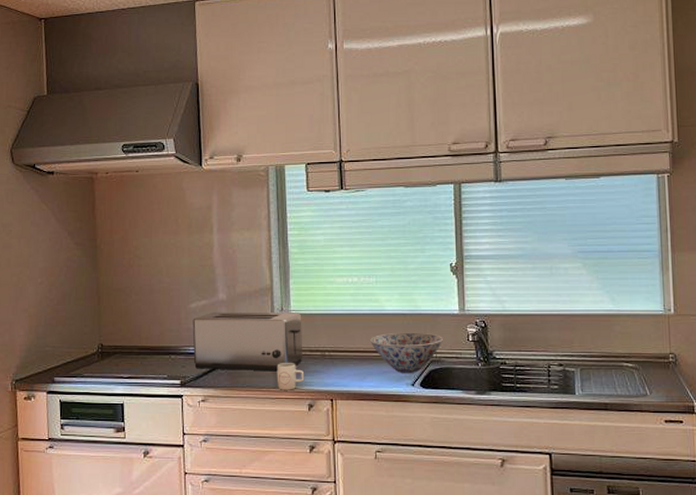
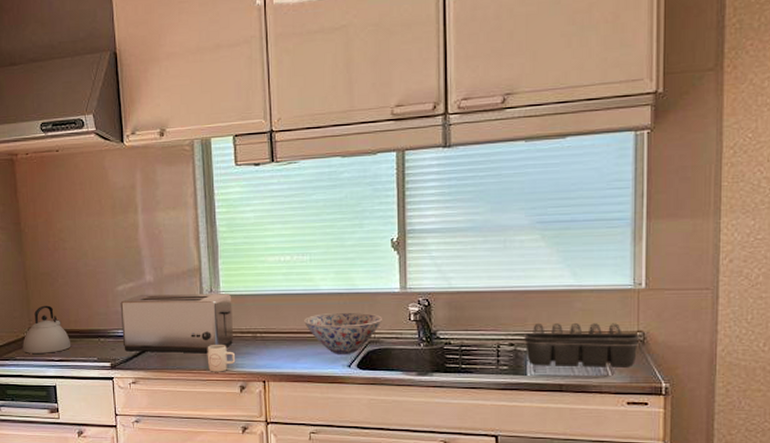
kettle: none [91,321,142,370] -> present [23,305,71,353]
dish rack: none [570,344,673,387] -> present [523,322,640,368]

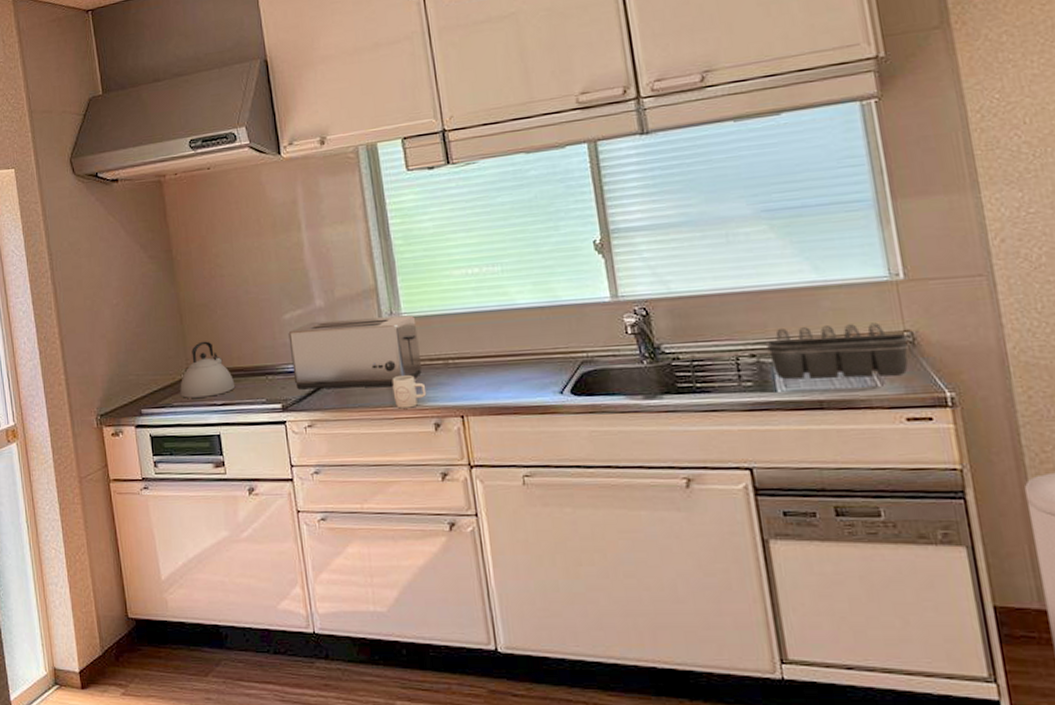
bowl: present [304,312,383,355] -> none [502,327,595,380]

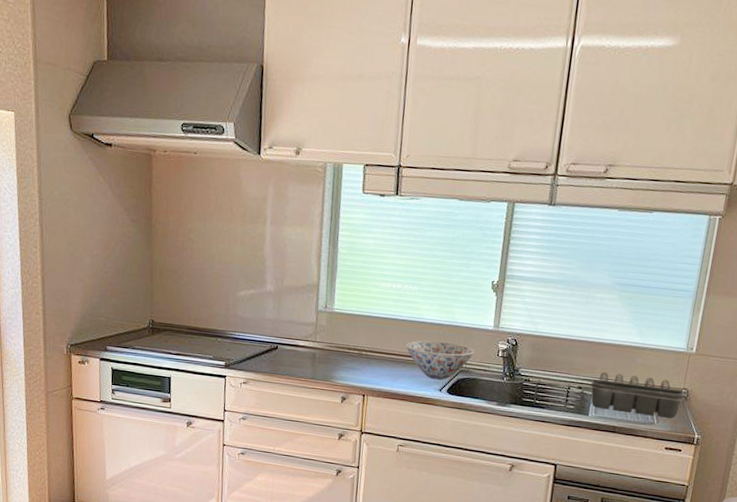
kettle: present [180,341,236,398] -> none [142,300,190,346]
toaster: present [288,315,422,390] -> none [238,301,344,364]
mug: present [392,375,427,409] -> none [314,356,341,383]
bowl: none [502,327,595,380] -> present [406,340,476,380]

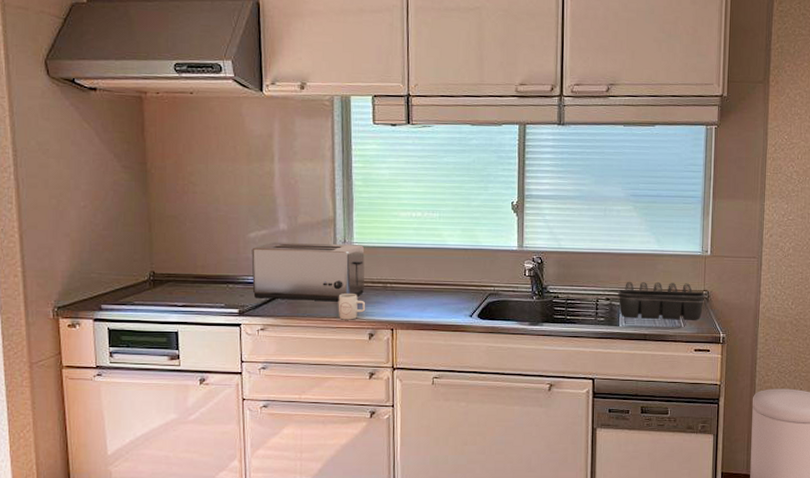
toaster: none [238,301,344,364] -> present [251,241,365,302]
mug: none [314,356,341,383] -> present [338,294,366,320]
bowl: present [406,340,476,380] -> none [432,266,502,306]

